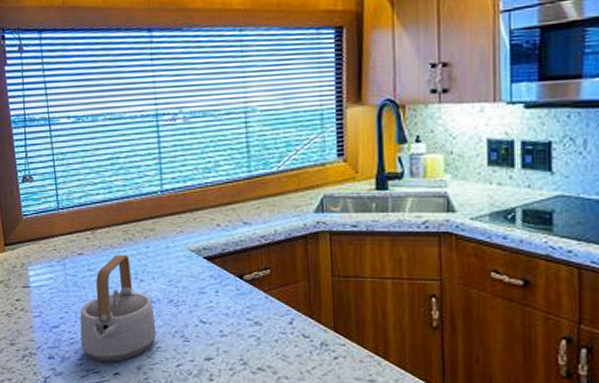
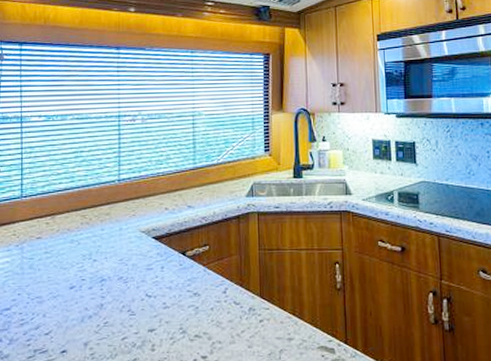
teapot: present [80,254,157,363] -> none [31,236,105,341]

